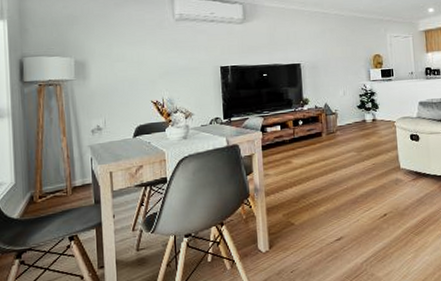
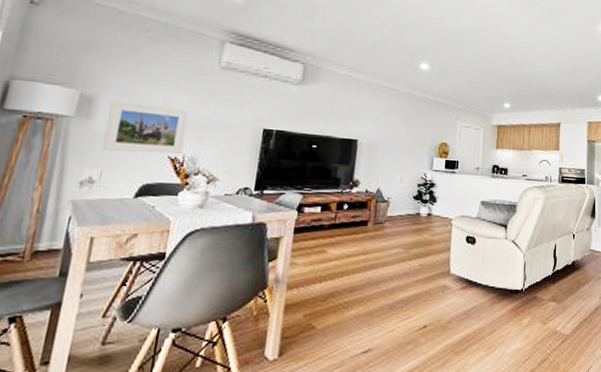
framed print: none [99,60,161,103] -> present [102,101,190,154]

